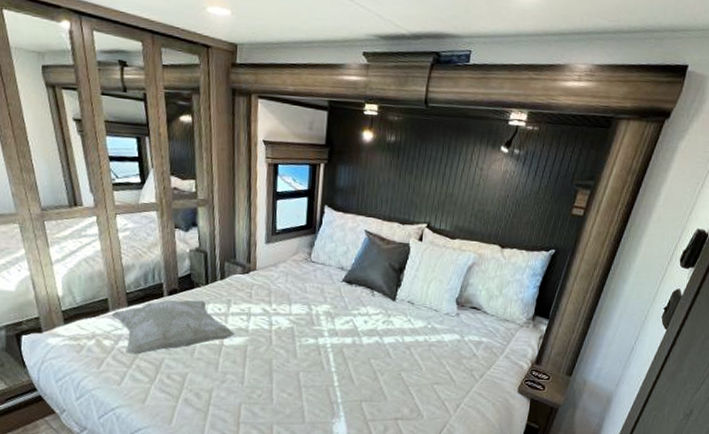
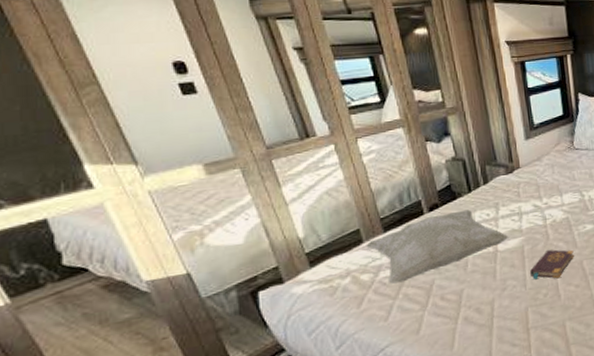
book: none [248,354,292,383] -> present [529,249,574,280]

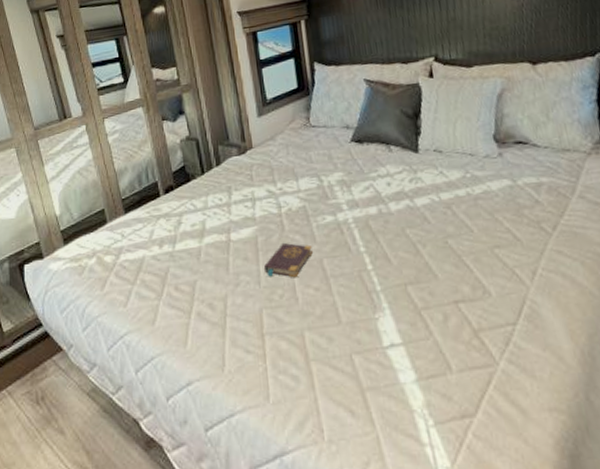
decorative pillow: present [366,209,509,284] -> none [109,193,242,268]

